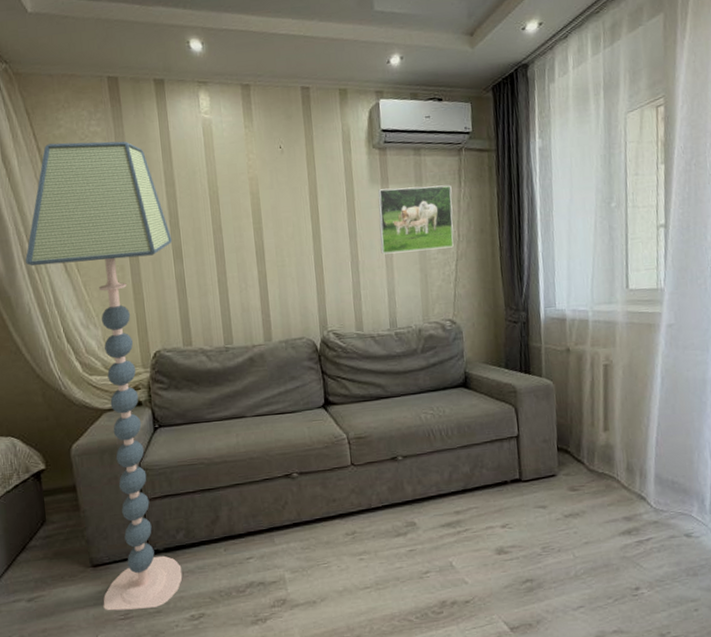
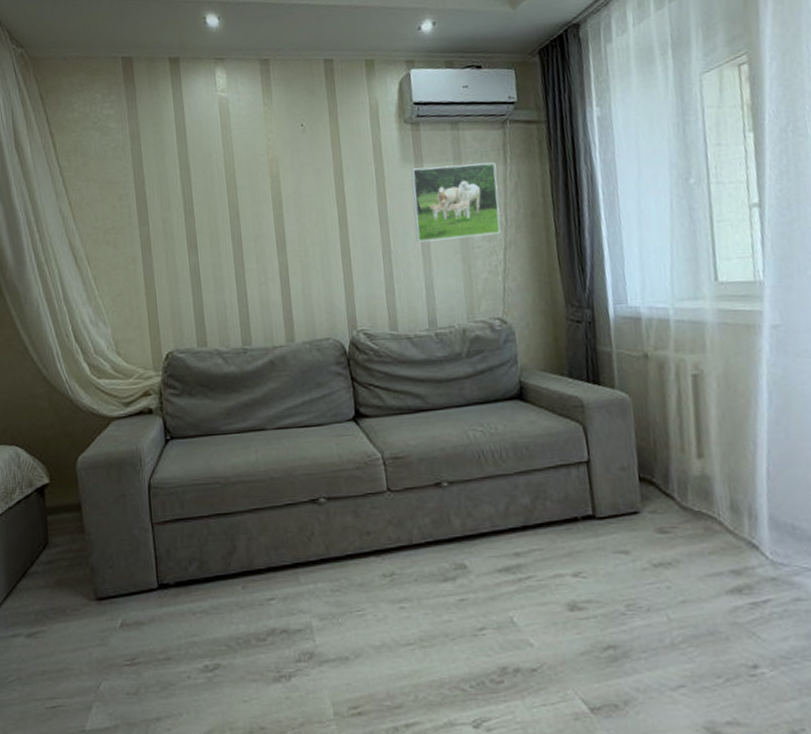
floor lamp: present [25,141,183,611] -> none [35,123,196,654]

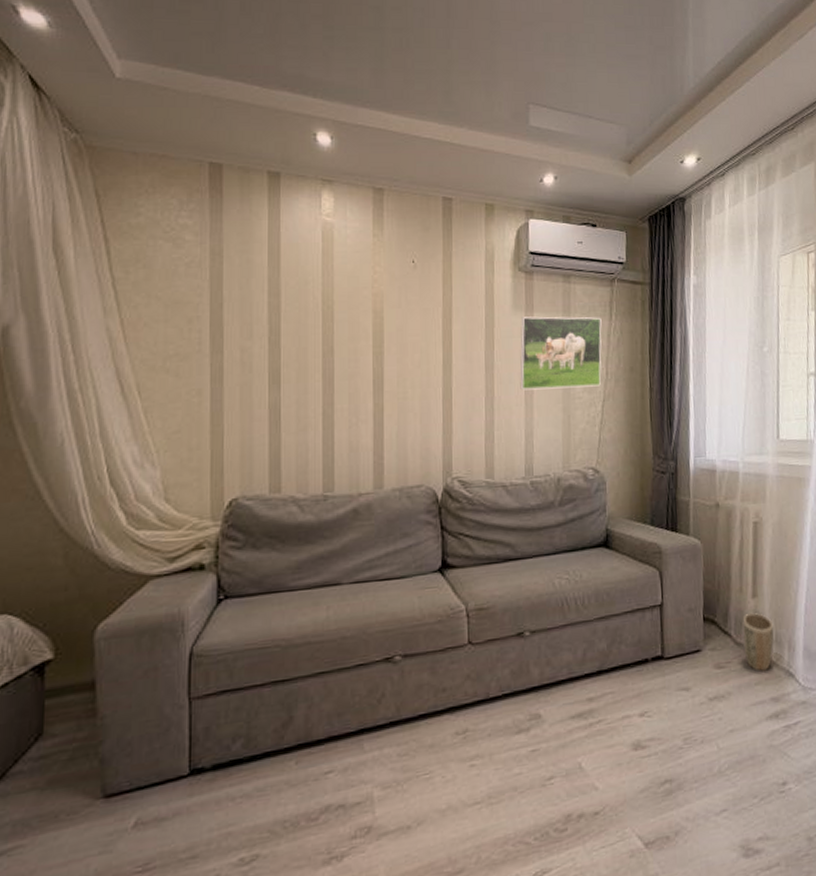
plant pot: none [687,475,730,540] -> present [742,613,774,671]

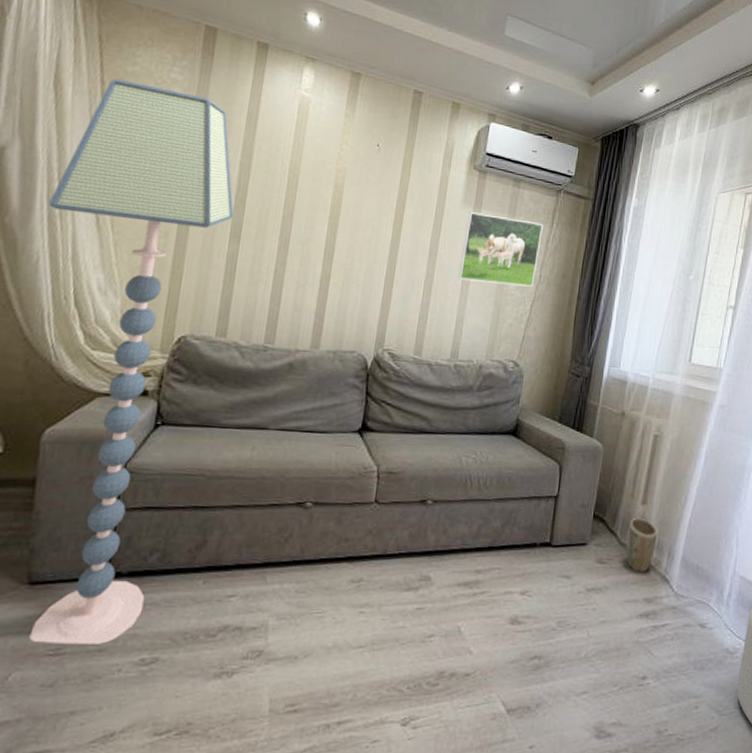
floor lamp: none [67,234,270,862] -> present [29,79,234,644]

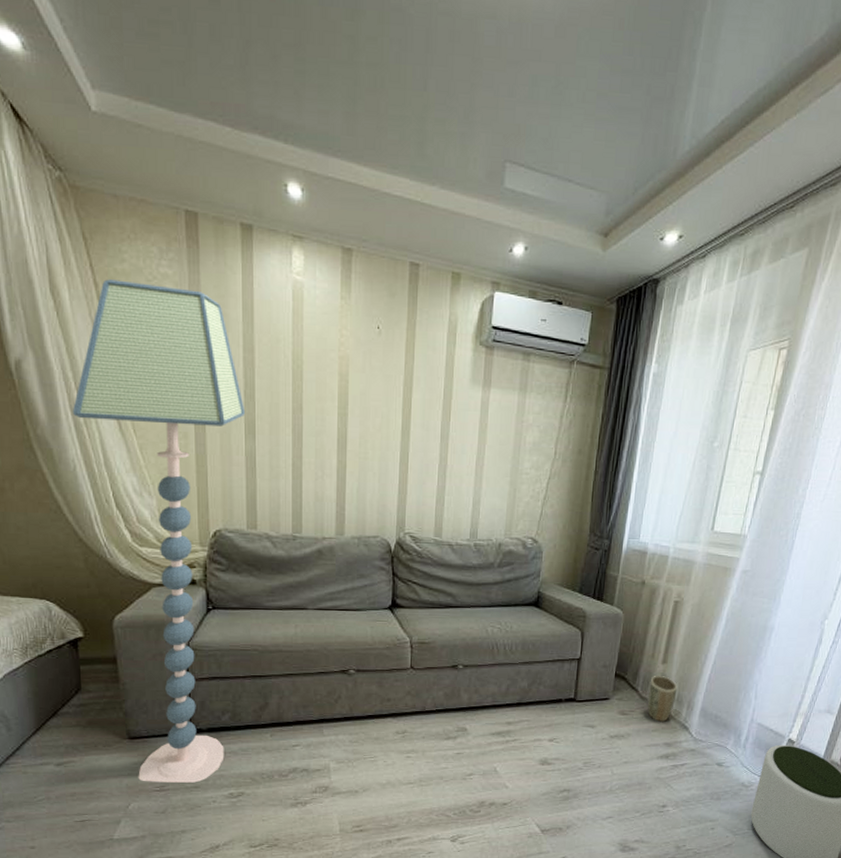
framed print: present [458,212,543,287] -> none [472,391,556,465]

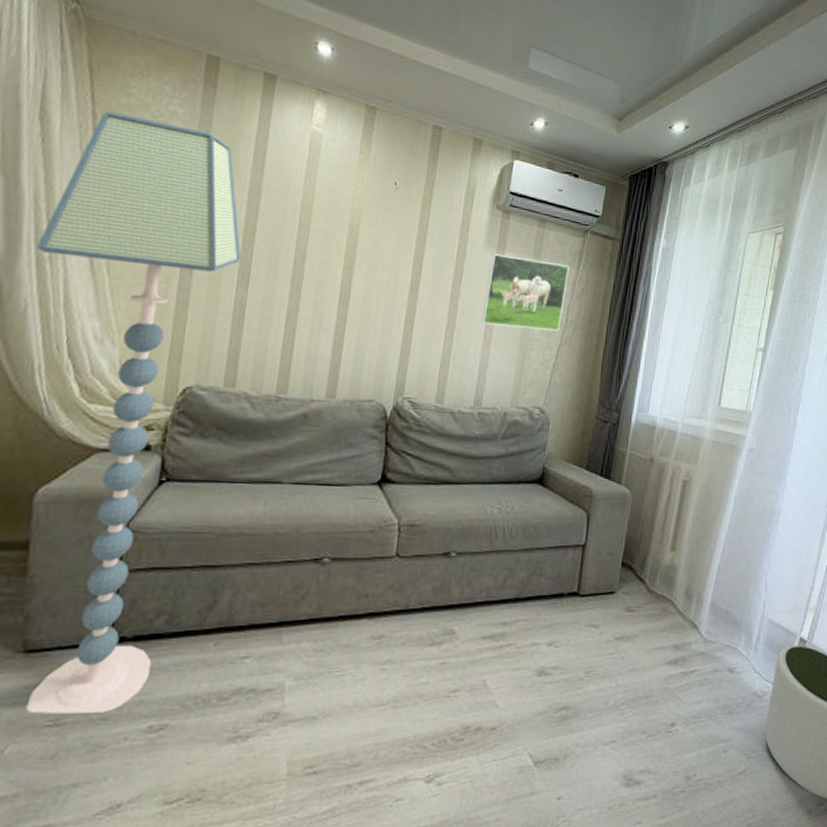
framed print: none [472,391,556,465] -> present [481,254,570,331]
plant pot: present [647,676,678,722] -> none [654,565,687,619]

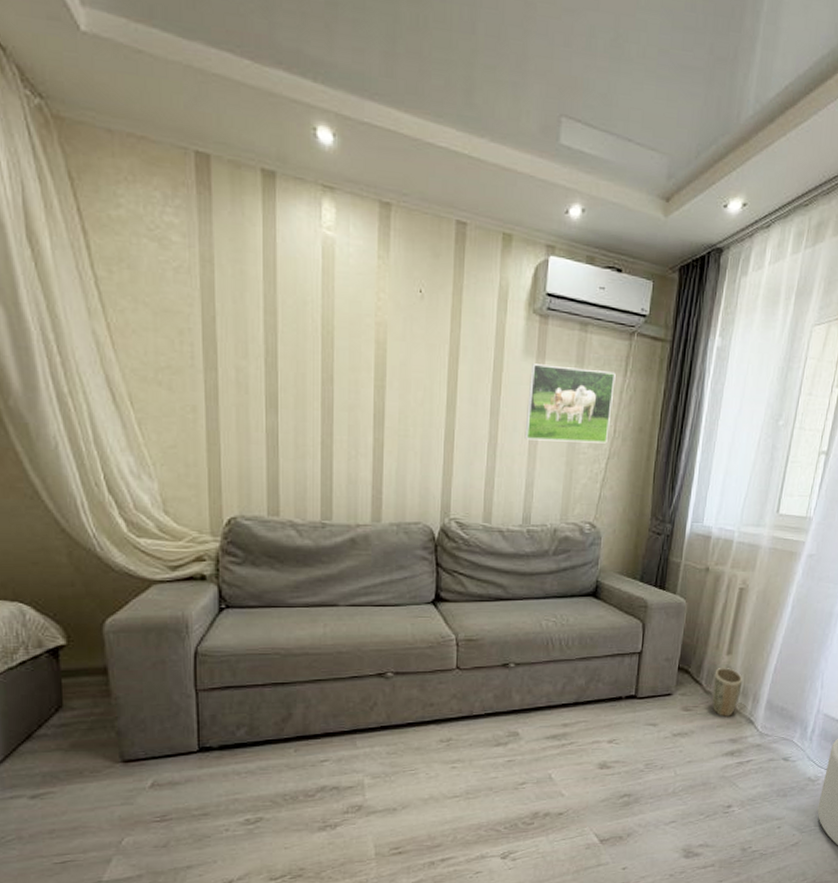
floor lamp: present [25,111,242,714] -> none [55,226,267,812]
plant pot: none [654,565,687,619] -> present [711,668,743,717]

